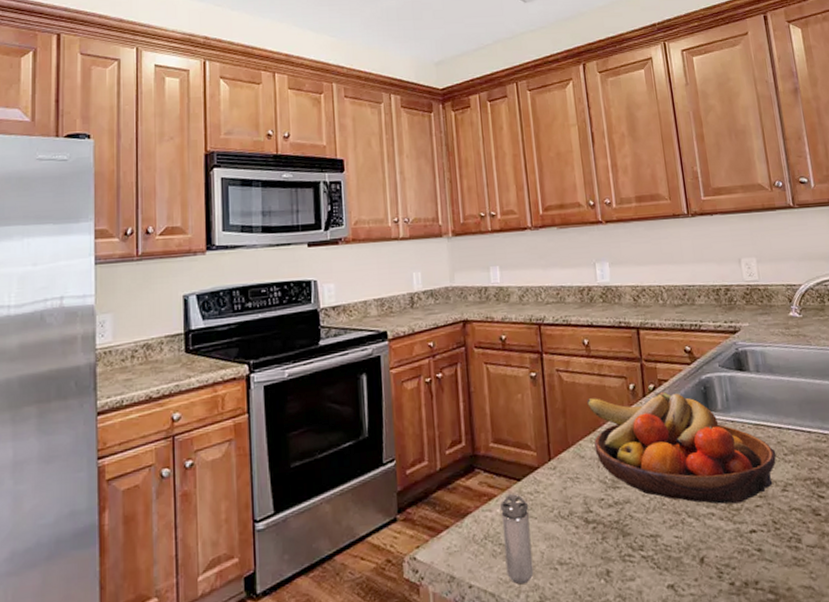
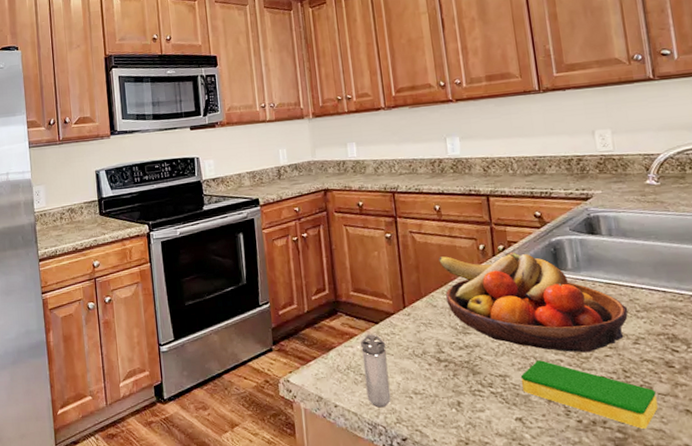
dish sponge: none [673,515,807,587] -> present [521,360,658,429]

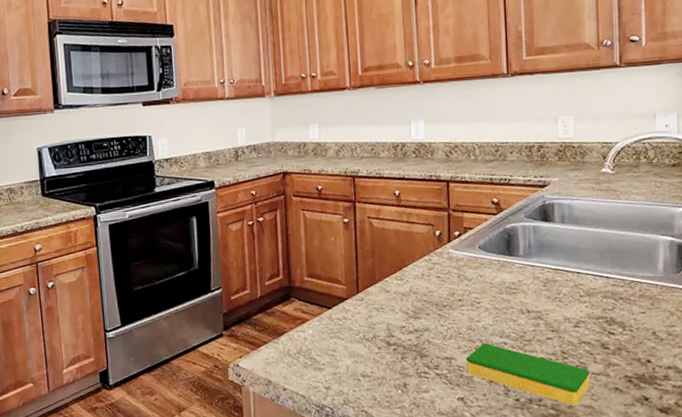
shaker: present [361,334,391,408] -> none [312,319,340,390]
fruit bowl: present [439,251,629,353] -> none [395,237,572,336]

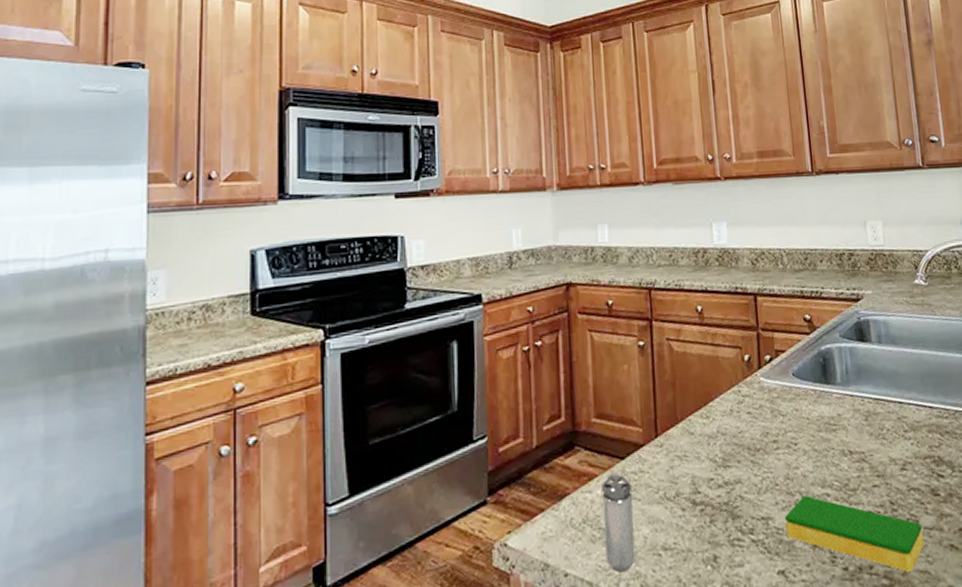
shaker: none [312,319,340,390] -> present [602,473,636,573]

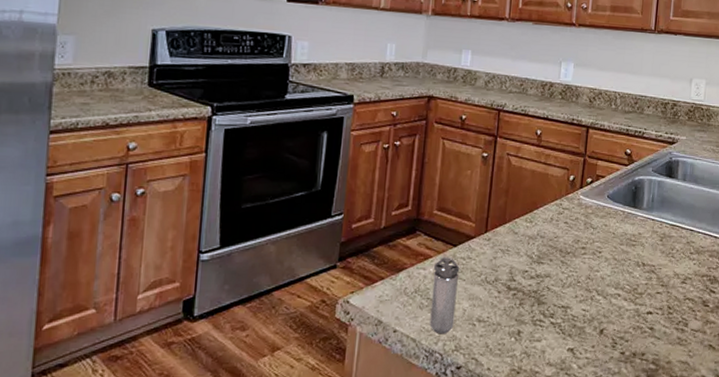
dish sponge: present [785,495,924,572] -> none [579,294,689,361]

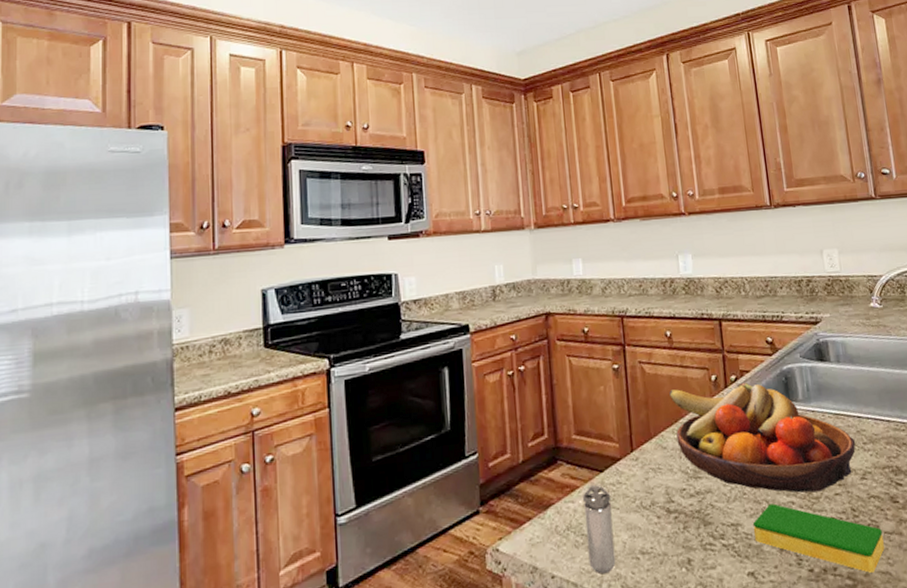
fruit bowl: none [528,183,684,289] -> present [669,382,856,493]
dish sponge: none [579,294,689,361] -> present [753,503,885,573]

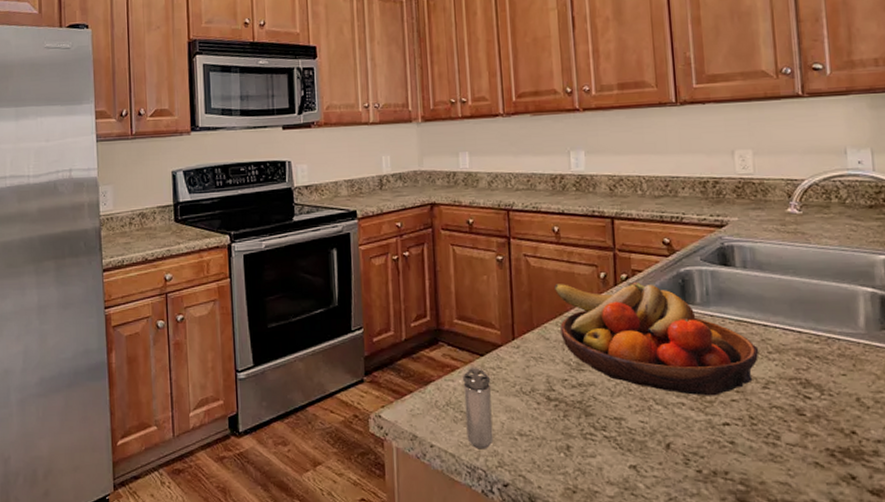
dish sponge: present [753,503,885,573] -> none [638,403,785,481]

